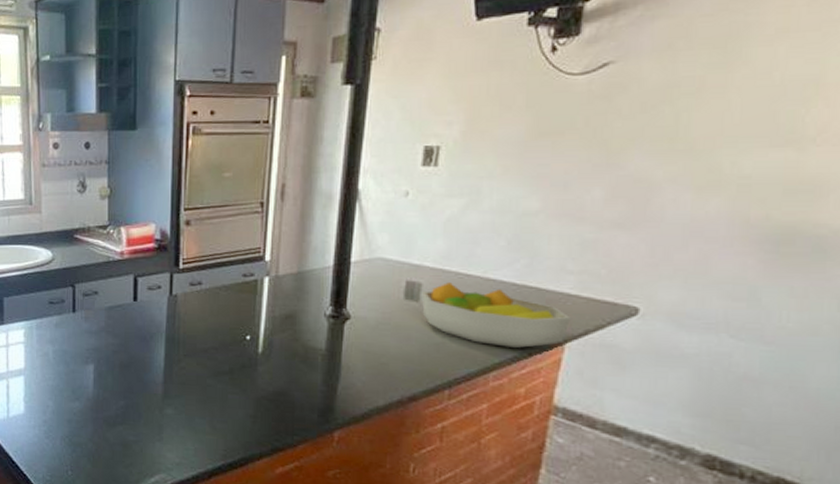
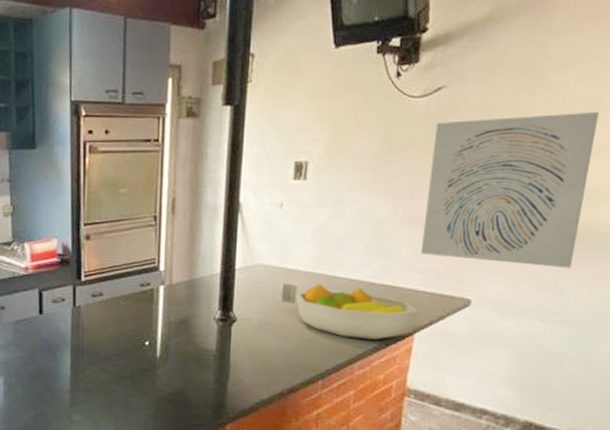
wall art: none [576,91,819,276] -> present [421,112,599,268]

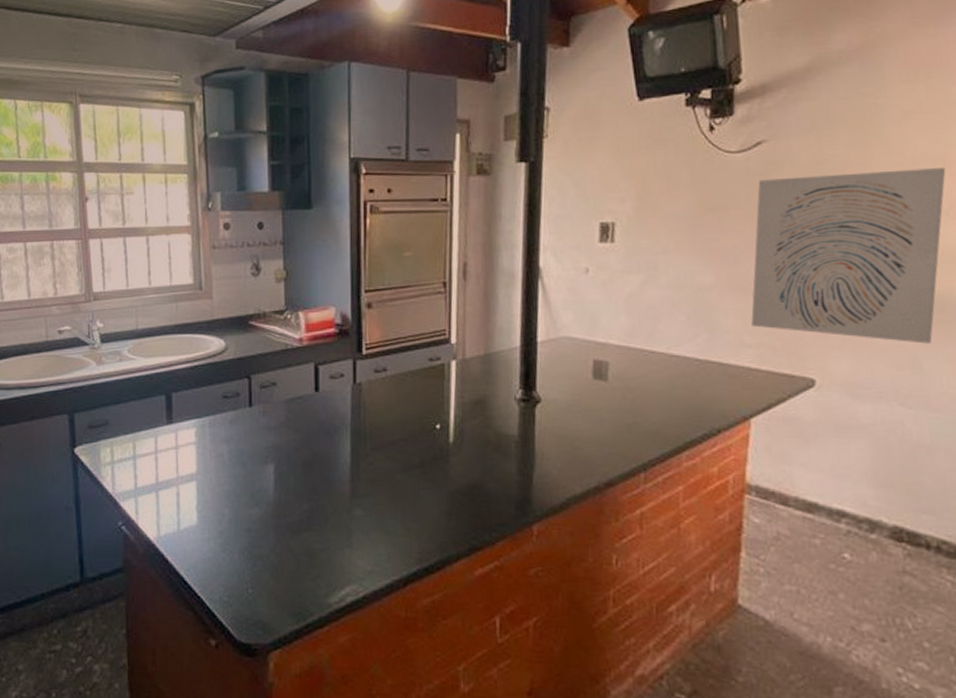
fruit bowl: present [296,284,418,339] -> none [609,360,753,425]

